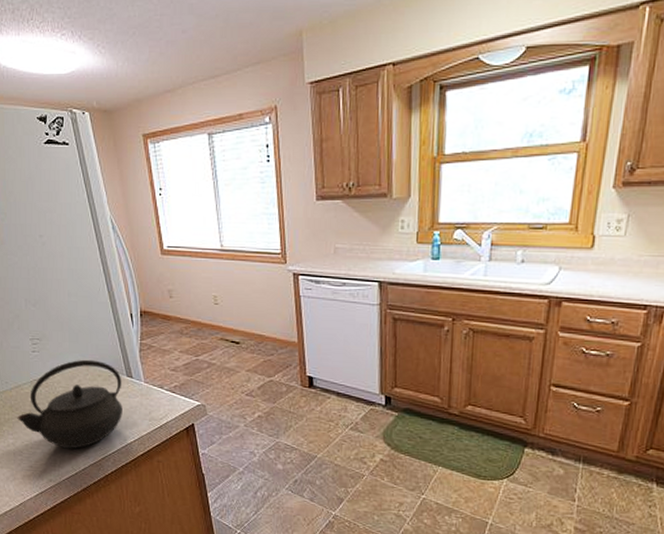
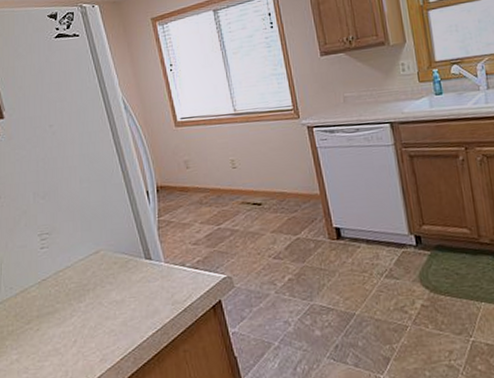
kettle: present [17,359,123,449] -> none [22,246,142,355]

